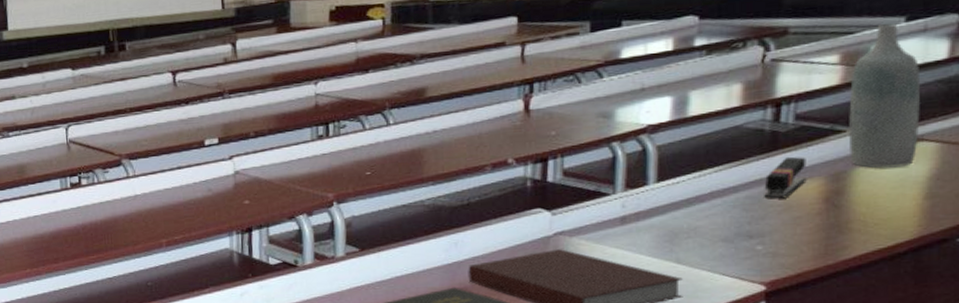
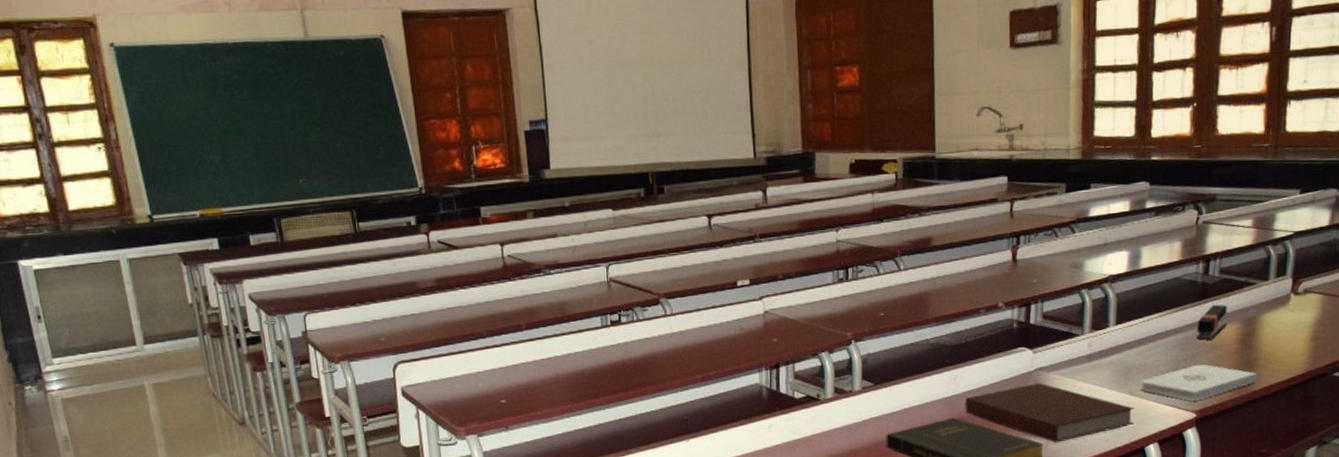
notepad: none [690,227,850,271] -> present [1140,364,1258,401]
bottle: present [848,23,921,168] -> none [1258,195,1310,315]

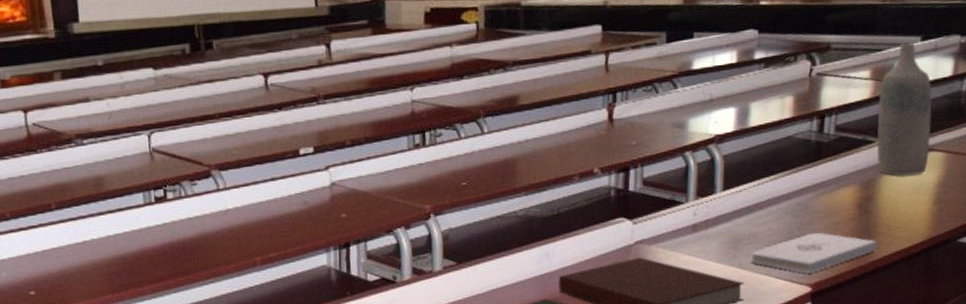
stapler: present [1196,304,1228,340] -> none [810,165,844,205]
bottle: none [1258,195,1310,315] -> present [876,42,932,176]

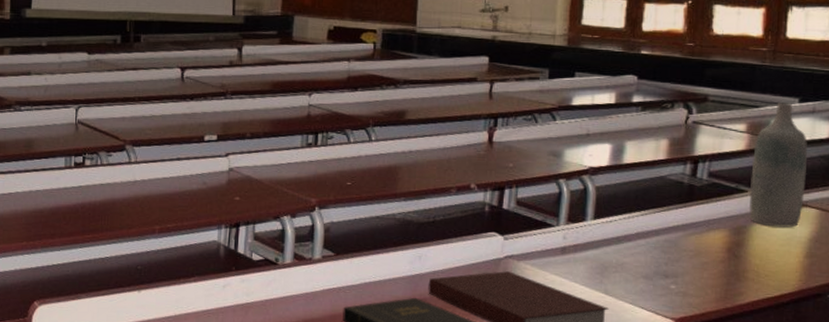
notepad: present [750,232,877,273] -> none [616,269,745,308]

